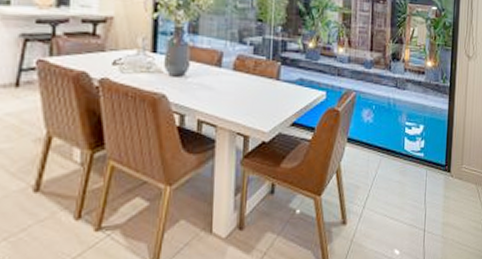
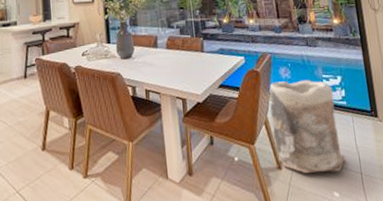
bag: none [344,125,413,230] -> present [268,79,346,174]

